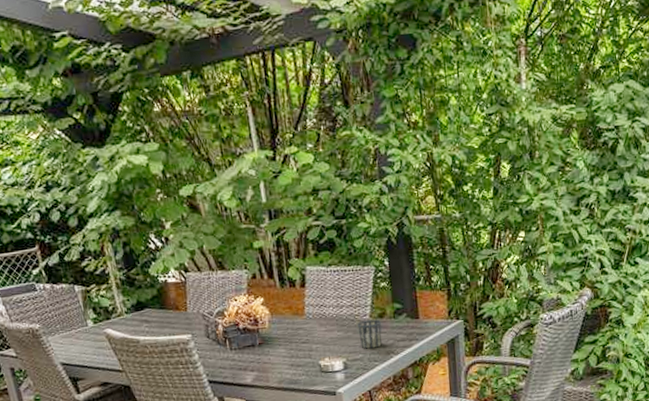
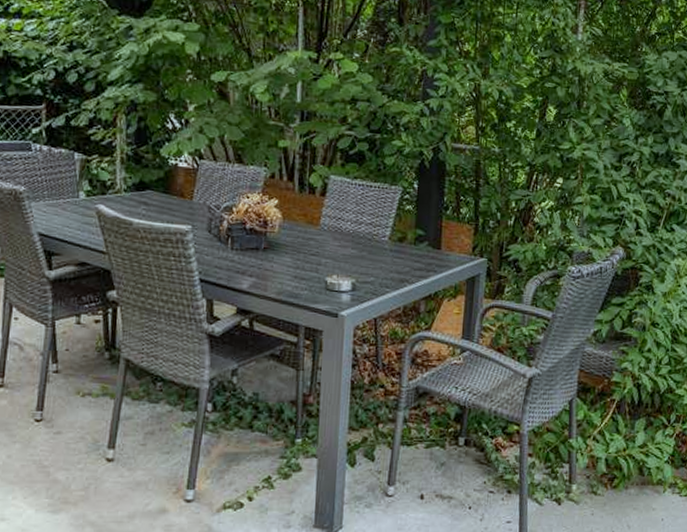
cup: present [357,319,382,349] -> none [374,242,400,273]

